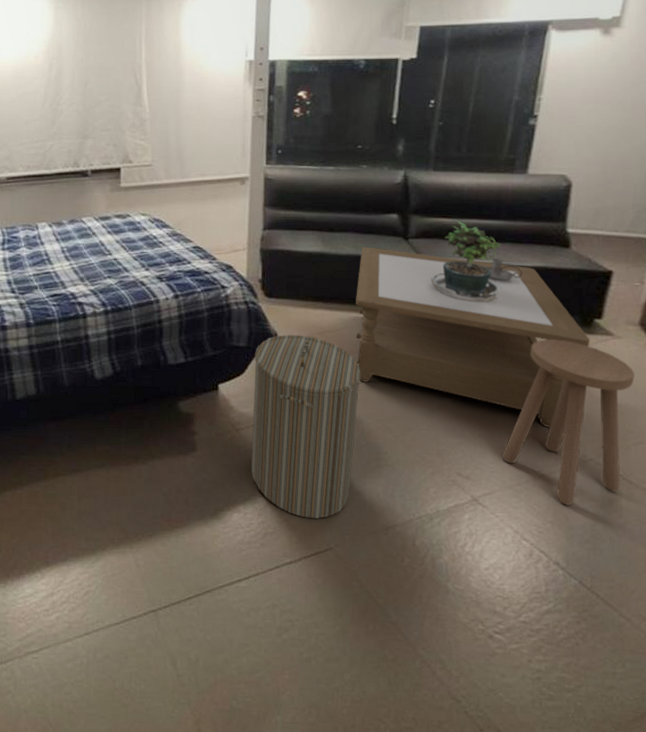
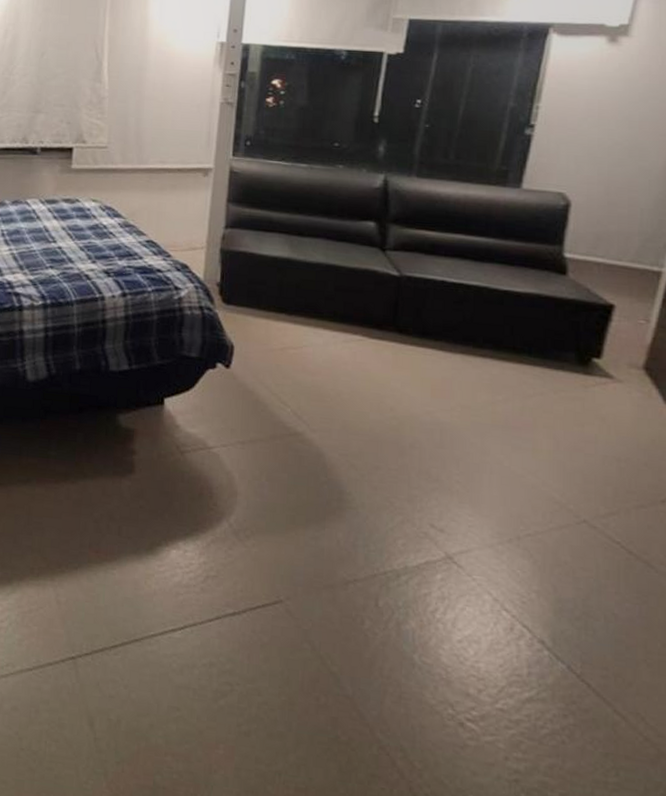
laundry hamper: present [251,335,361,518] -> none [195,347,326,564]
coffee table: present [356,247,591,427] -> none [322,255,587,479]
potted plant: present [430,221,502,302] -> none [408,235,489,329]
candle holder: present [485,257,523,280] -> none [470,279,513,306]
stool: present [503,339,635,506] -> none [483,376,637,574]

